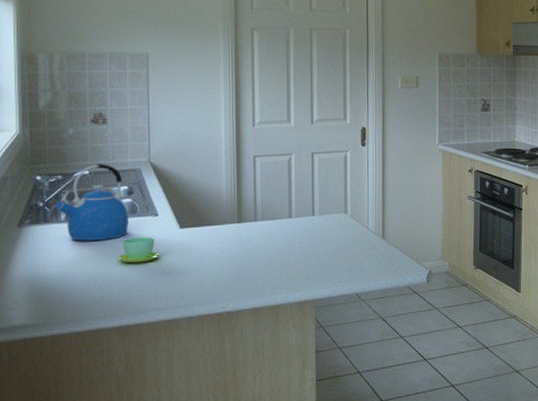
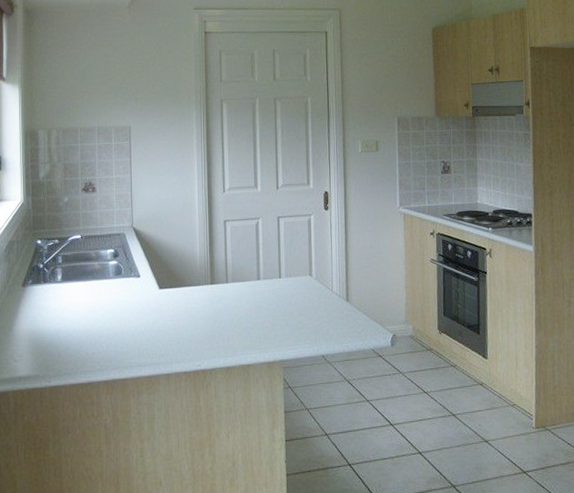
kettle: present [55,163,129,241] -> none [53,228,115,300]
cup: present [118,237,160,263] -> none [106,297,142,321]

